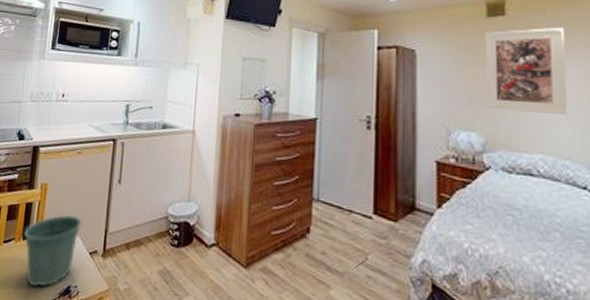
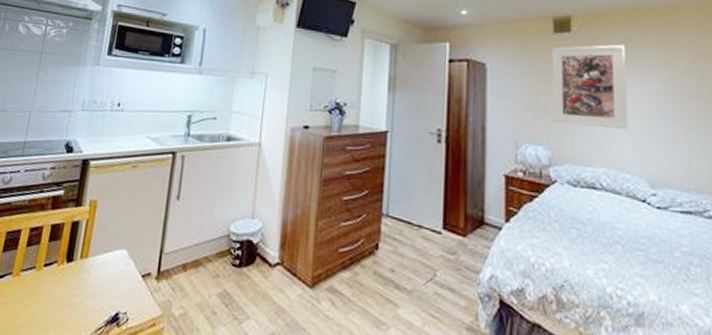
flower pot: present [23,214,82,287] -> none [68,234,135,315]

